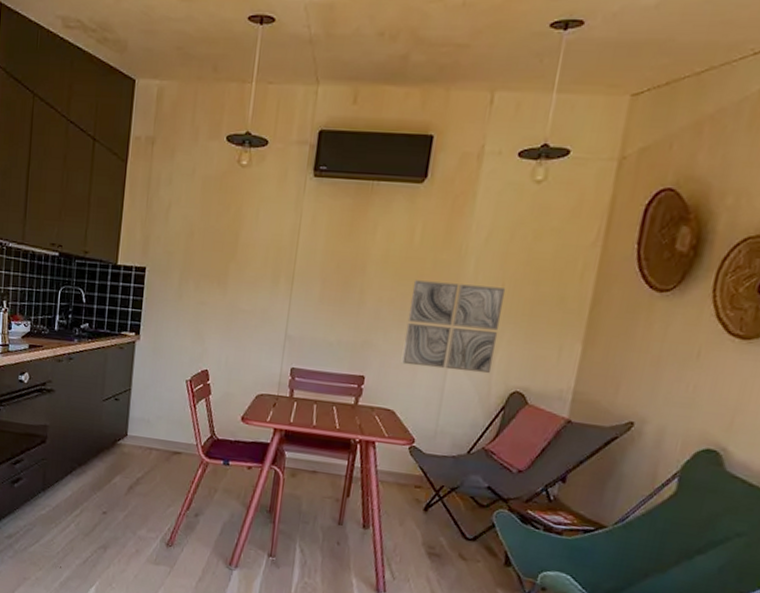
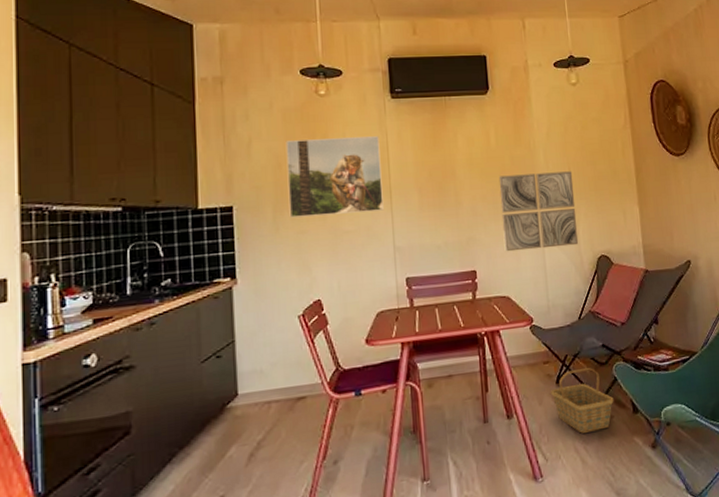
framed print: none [193,210,293,296] -> present [285,136,384,218]
basket: none [414,502,486,570] -> present [550,367,614,434]

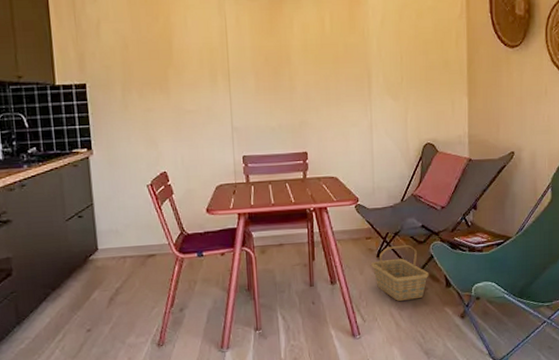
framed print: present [285,136,384,218] -> none [131,20,223,96]
wall art: present [498,171,579,252] -> none [332,60,406,136]

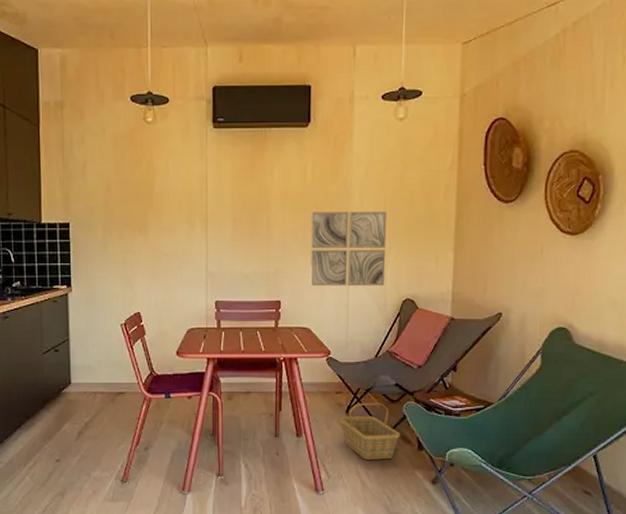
wall art: none [332,60,406,136] -> present [310,211,387,286]

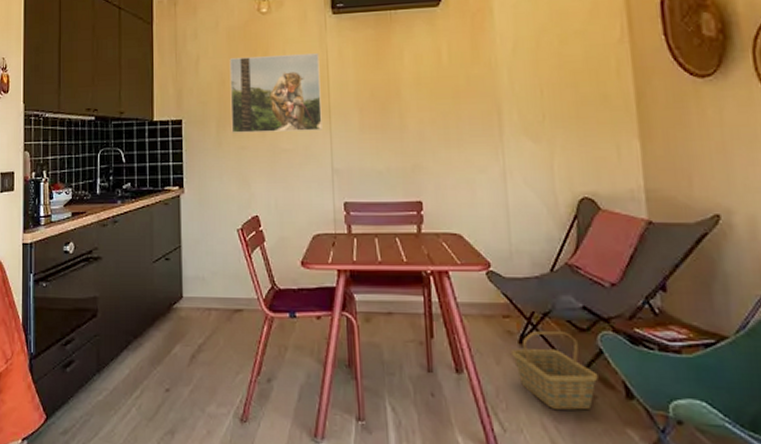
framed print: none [115,165,200,237] -> present [229,53,322,133]
wall art: present [310,211,387,286] -> none [451,94,553,184]

